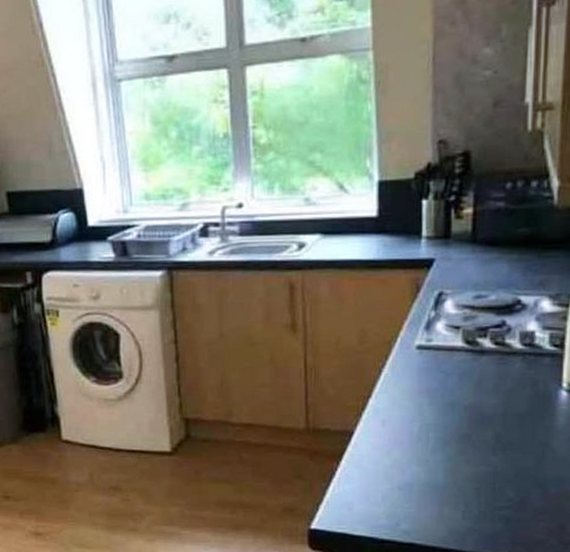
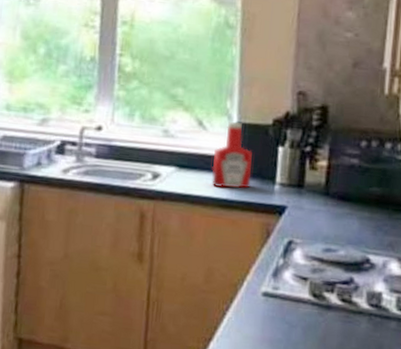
ketchup bottle: none [357,181,397,250] -> present [212,122,252,189]

